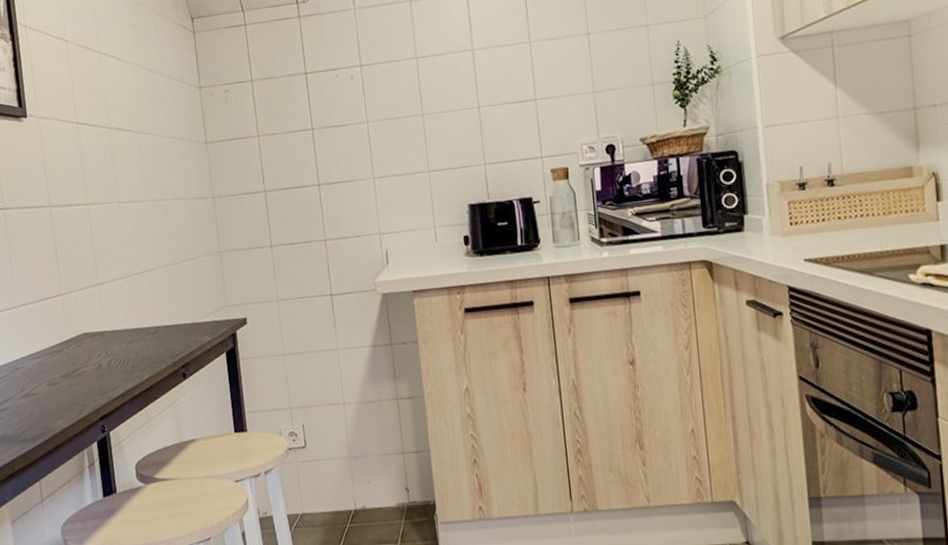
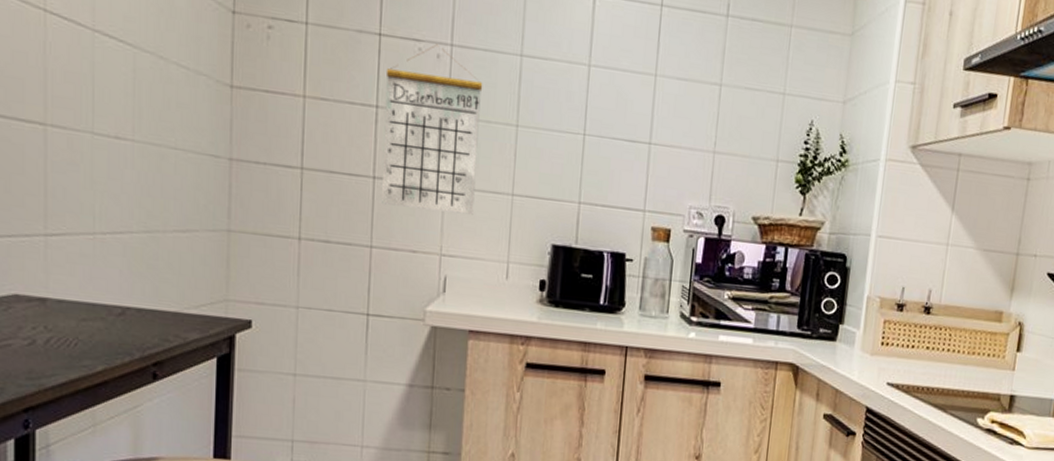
calendar: none [314,68,400,204] -> present [380,44,483,215]

